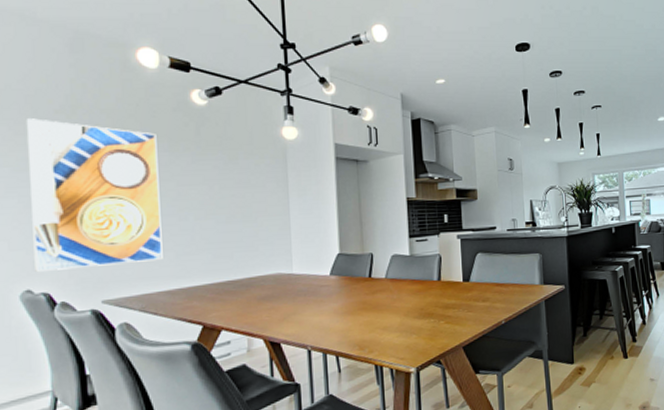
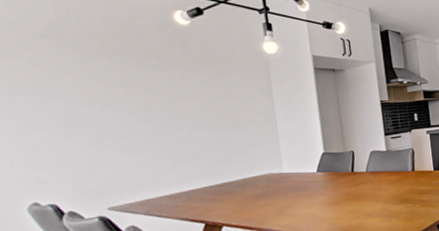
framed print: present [25,118,163,272] -> none [13,43,162,186]

